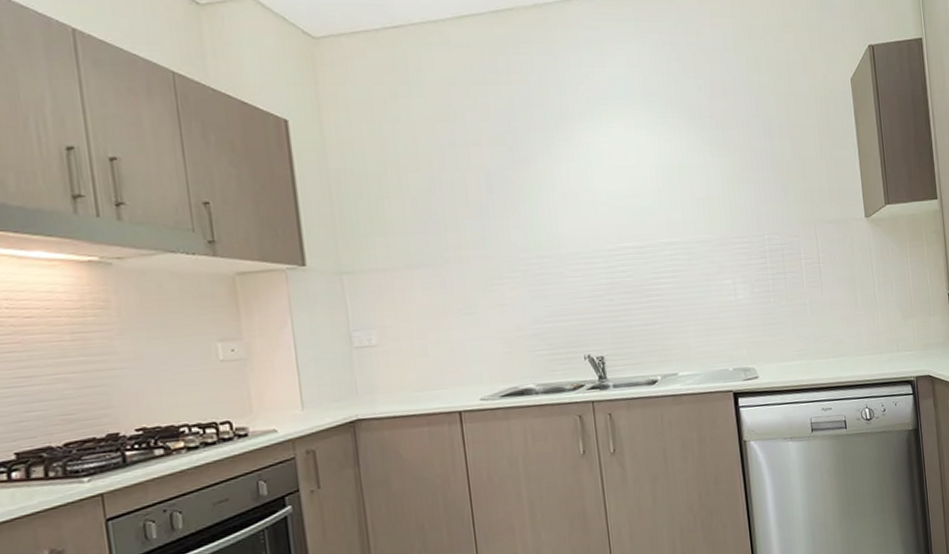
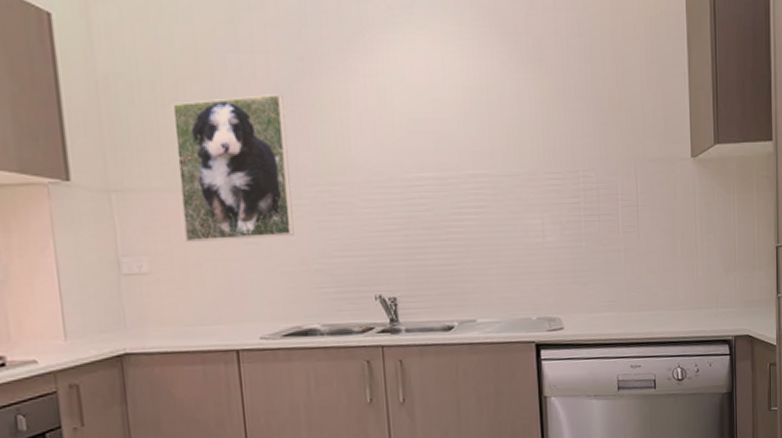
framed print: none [397,179,509,316] -> present [172,93,294,242]

